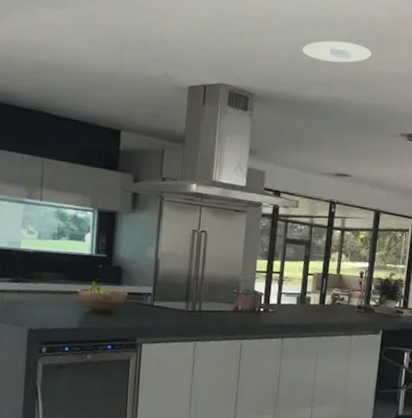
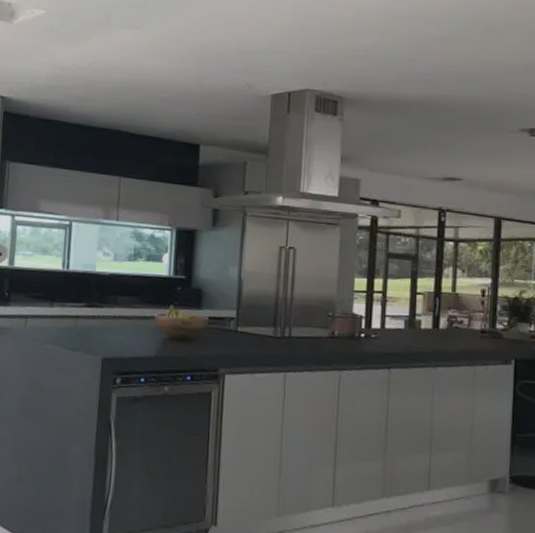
recessed light: present [302,40,372,63] -> none [396,34,478,57]

